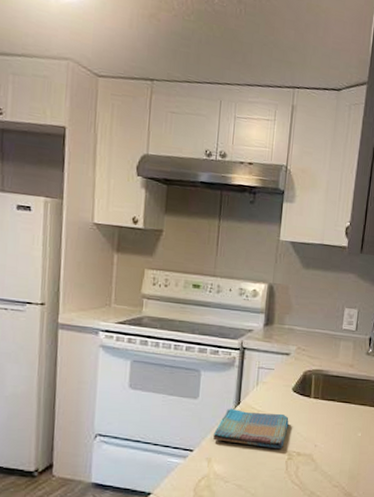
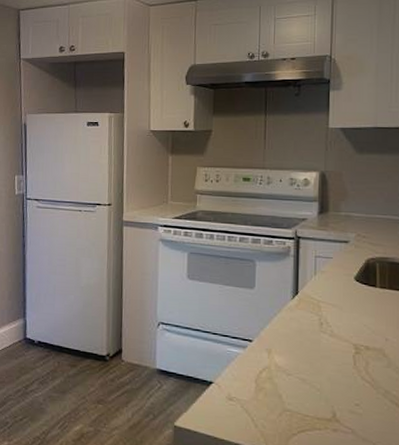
dish towel: present [213,408,289,449] -> none [272,298,353,342]

